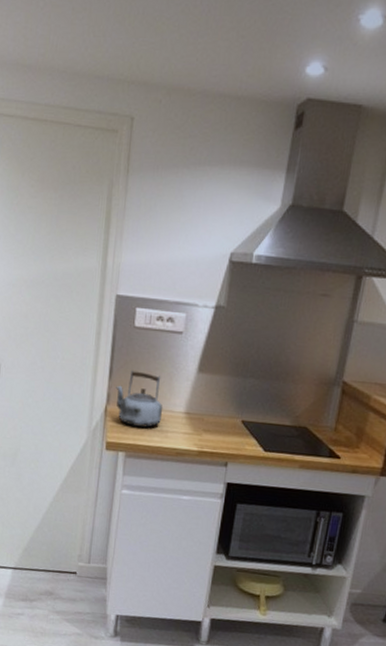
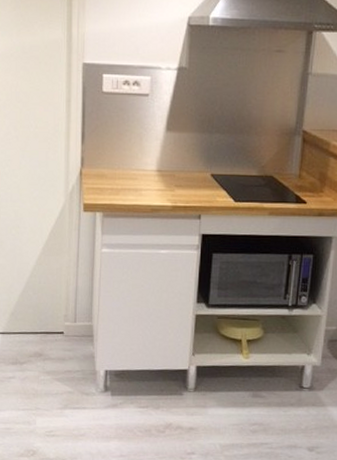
kettle: present [116,370,163,428] -> none [89,134,136,187]

